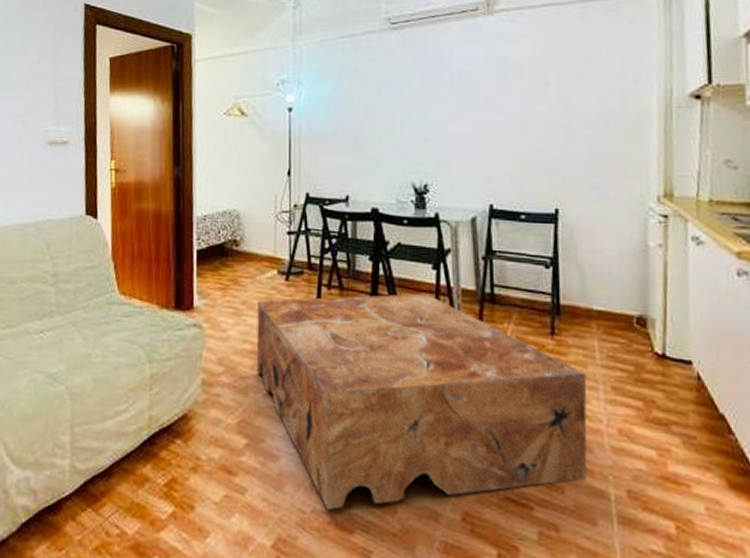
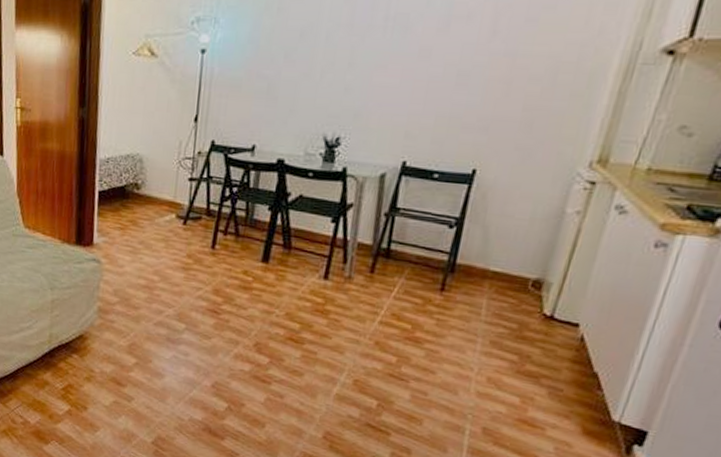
coffee table: present [256,293,587,510] -> none [149,241,468,420]

